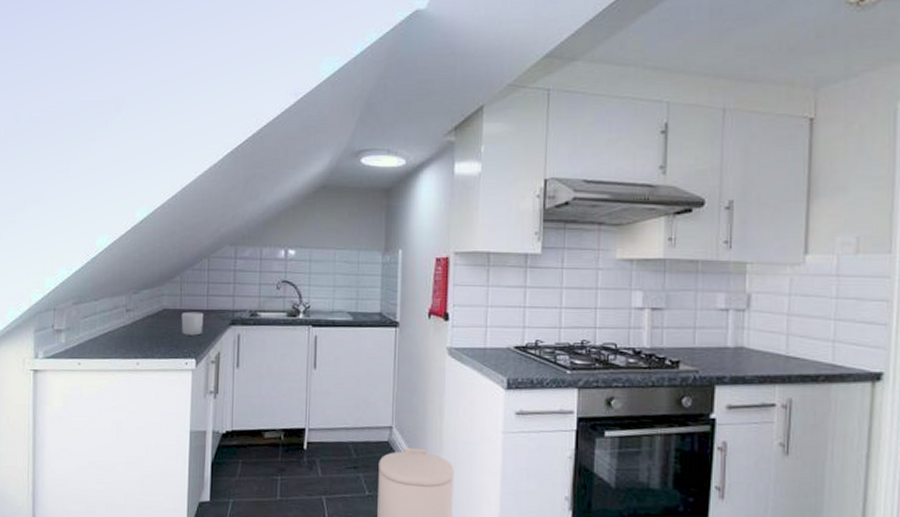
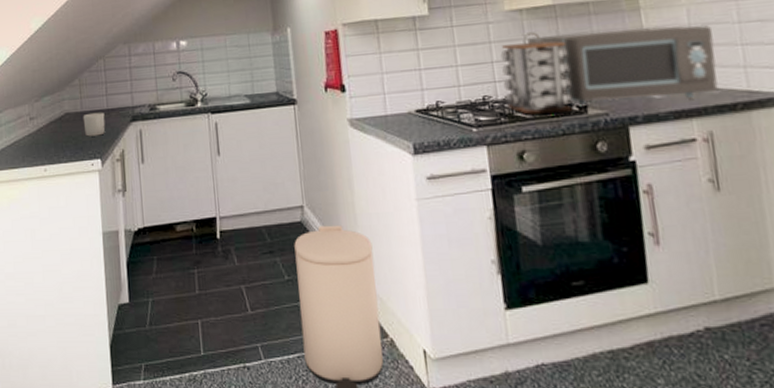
spice rack: none [603,282,670,366] -> present [500,31,572,115]
microwave: none [633,288,809,365] -> present [527,24,719,106]

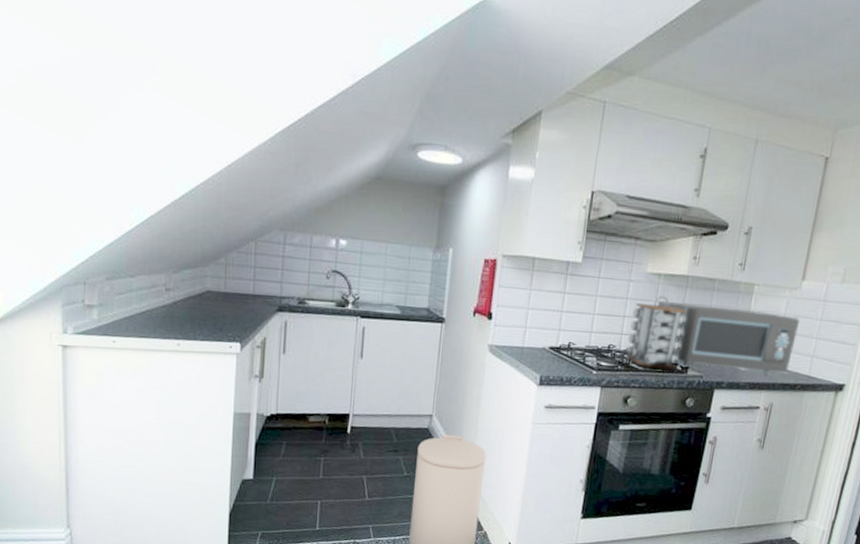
mug: present [83,112,106,137] -> none [225,295,250,320]

